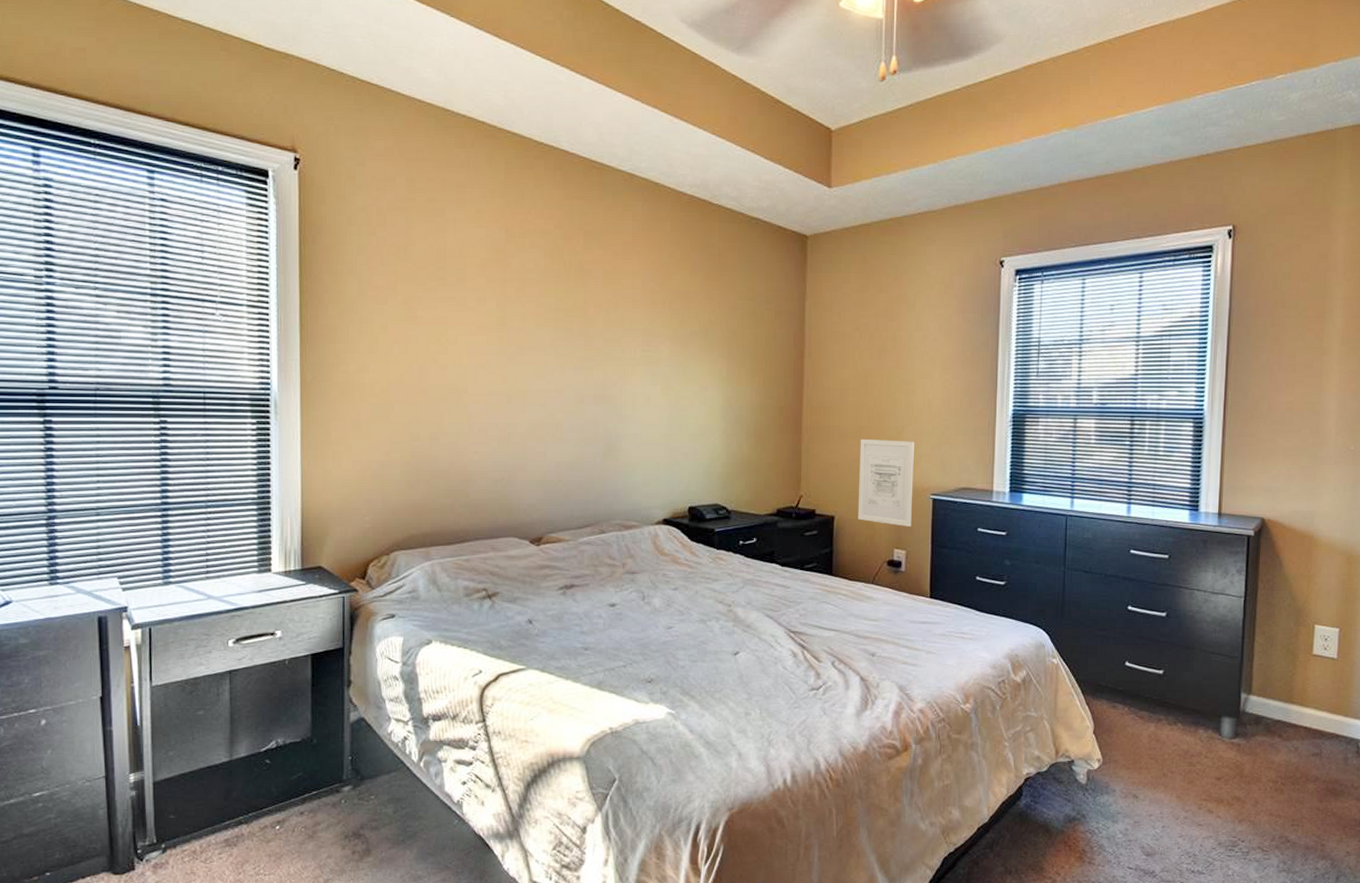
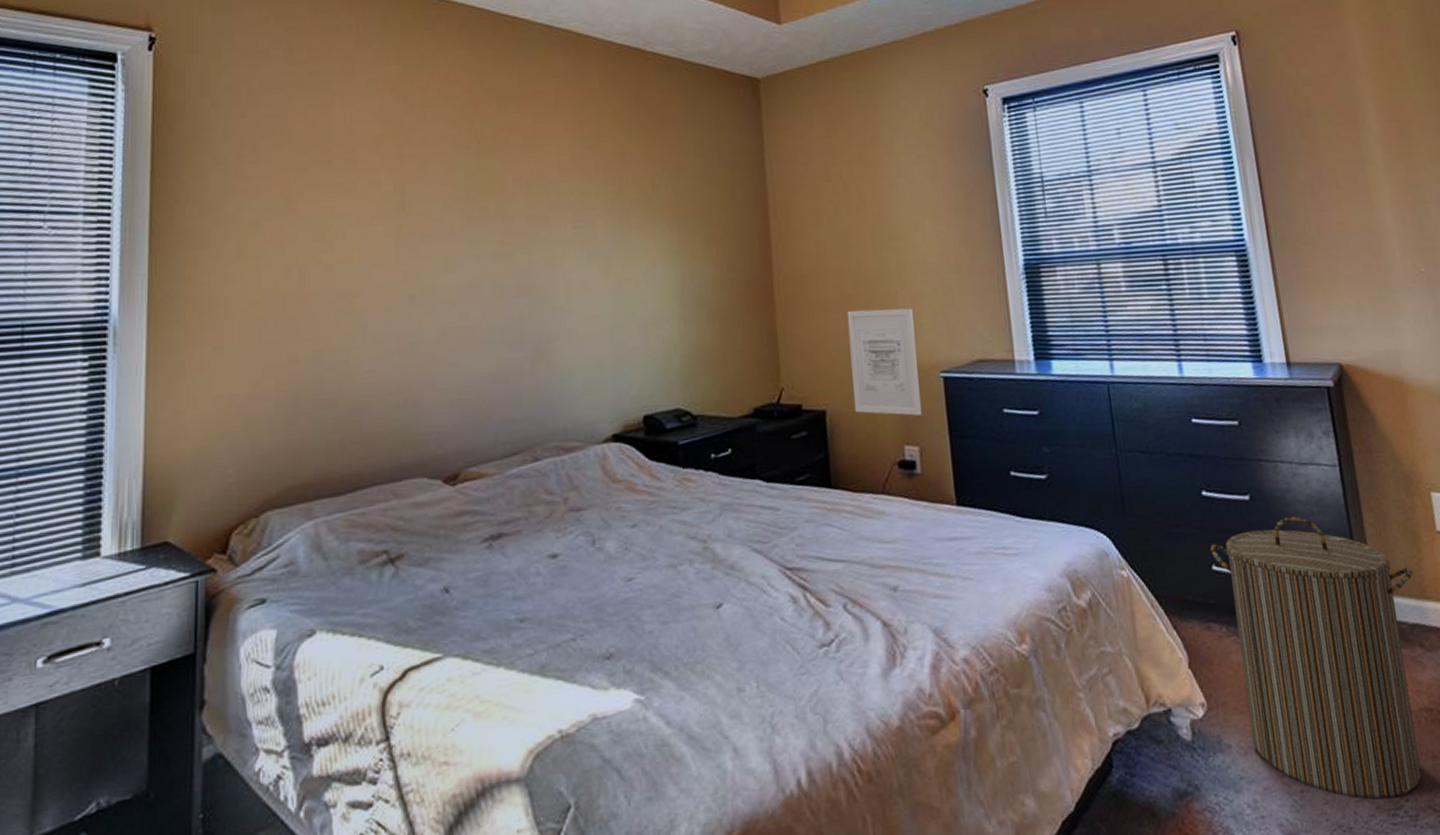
laundry hamper: none [1126,631,1286,838] -> present [1210,516,1422,799]

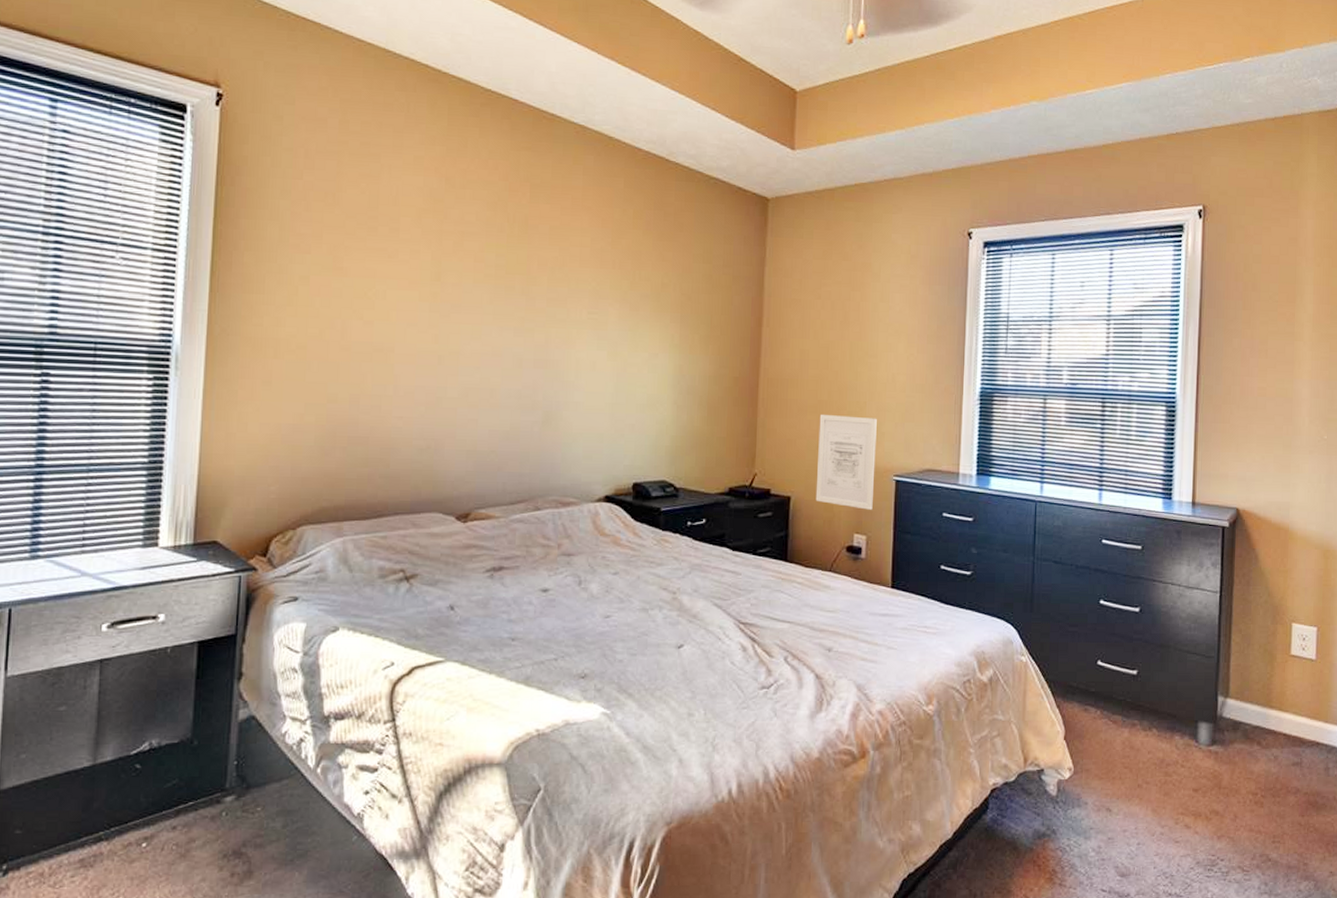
laundry hamper: present [1210,516,1422,799] -> none [1098,629,1264,856]

